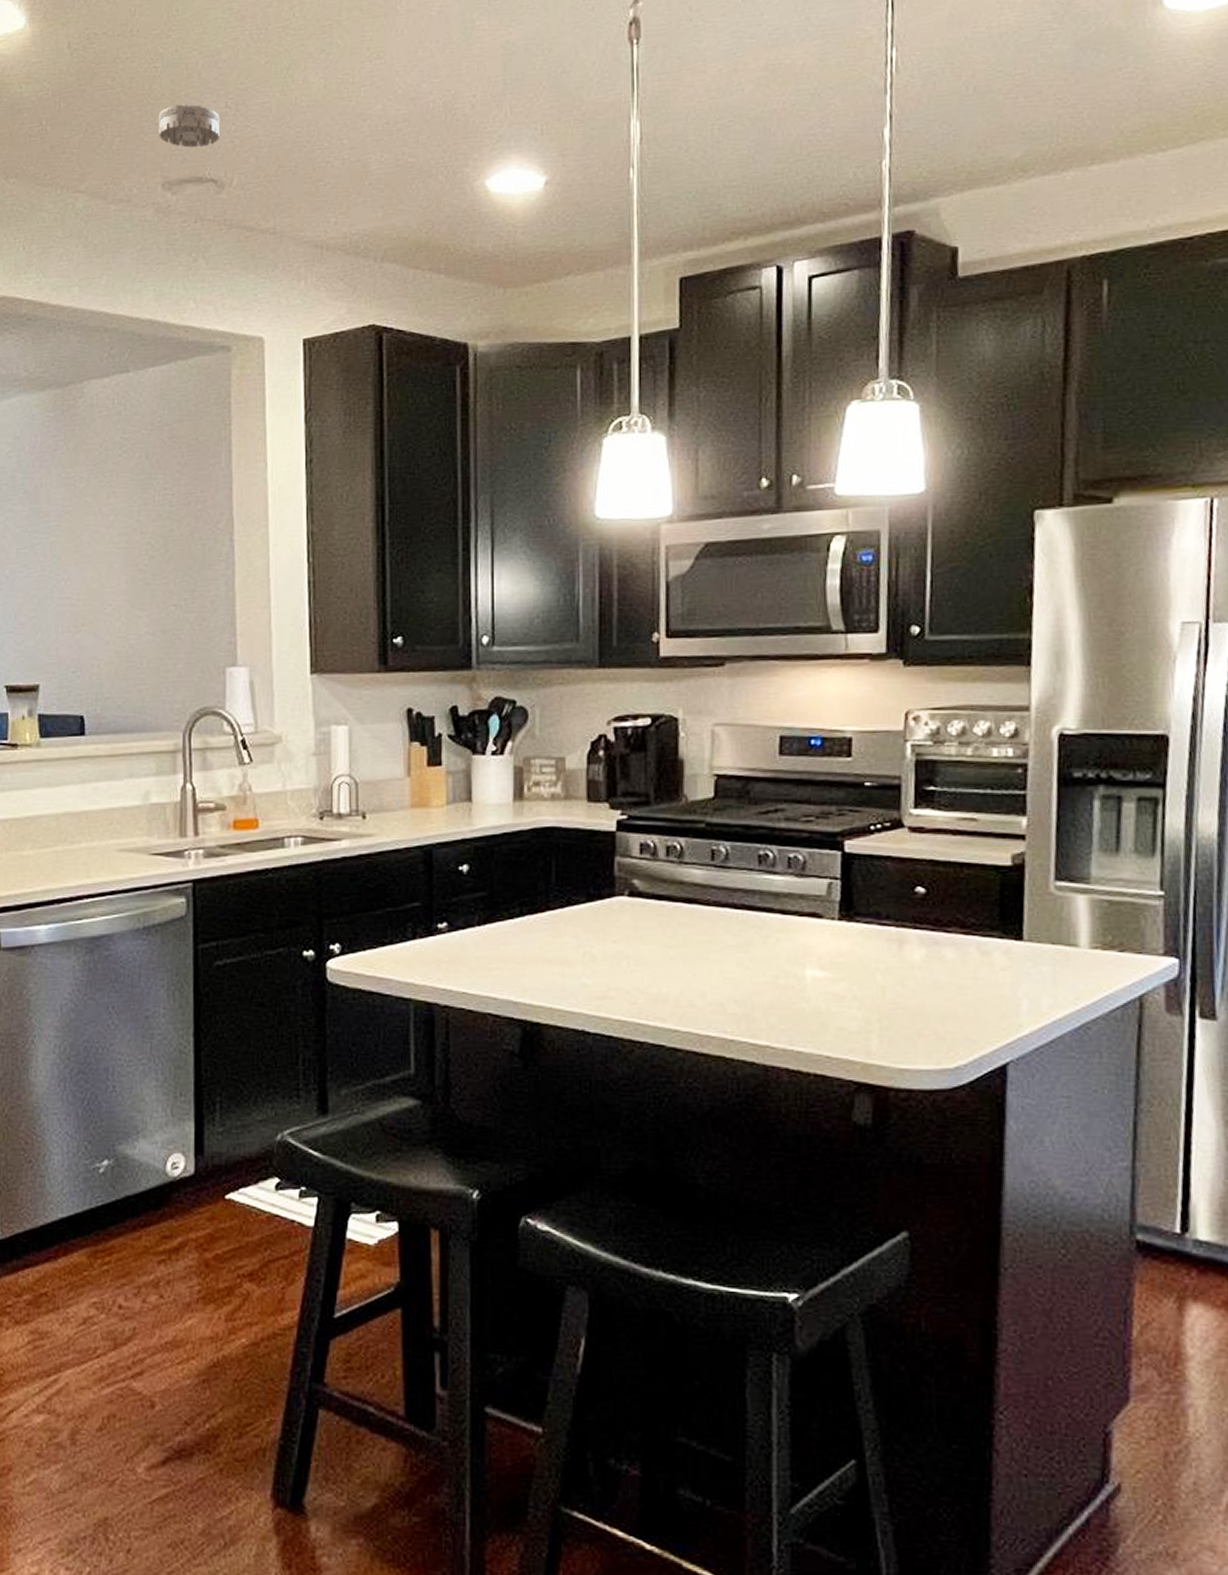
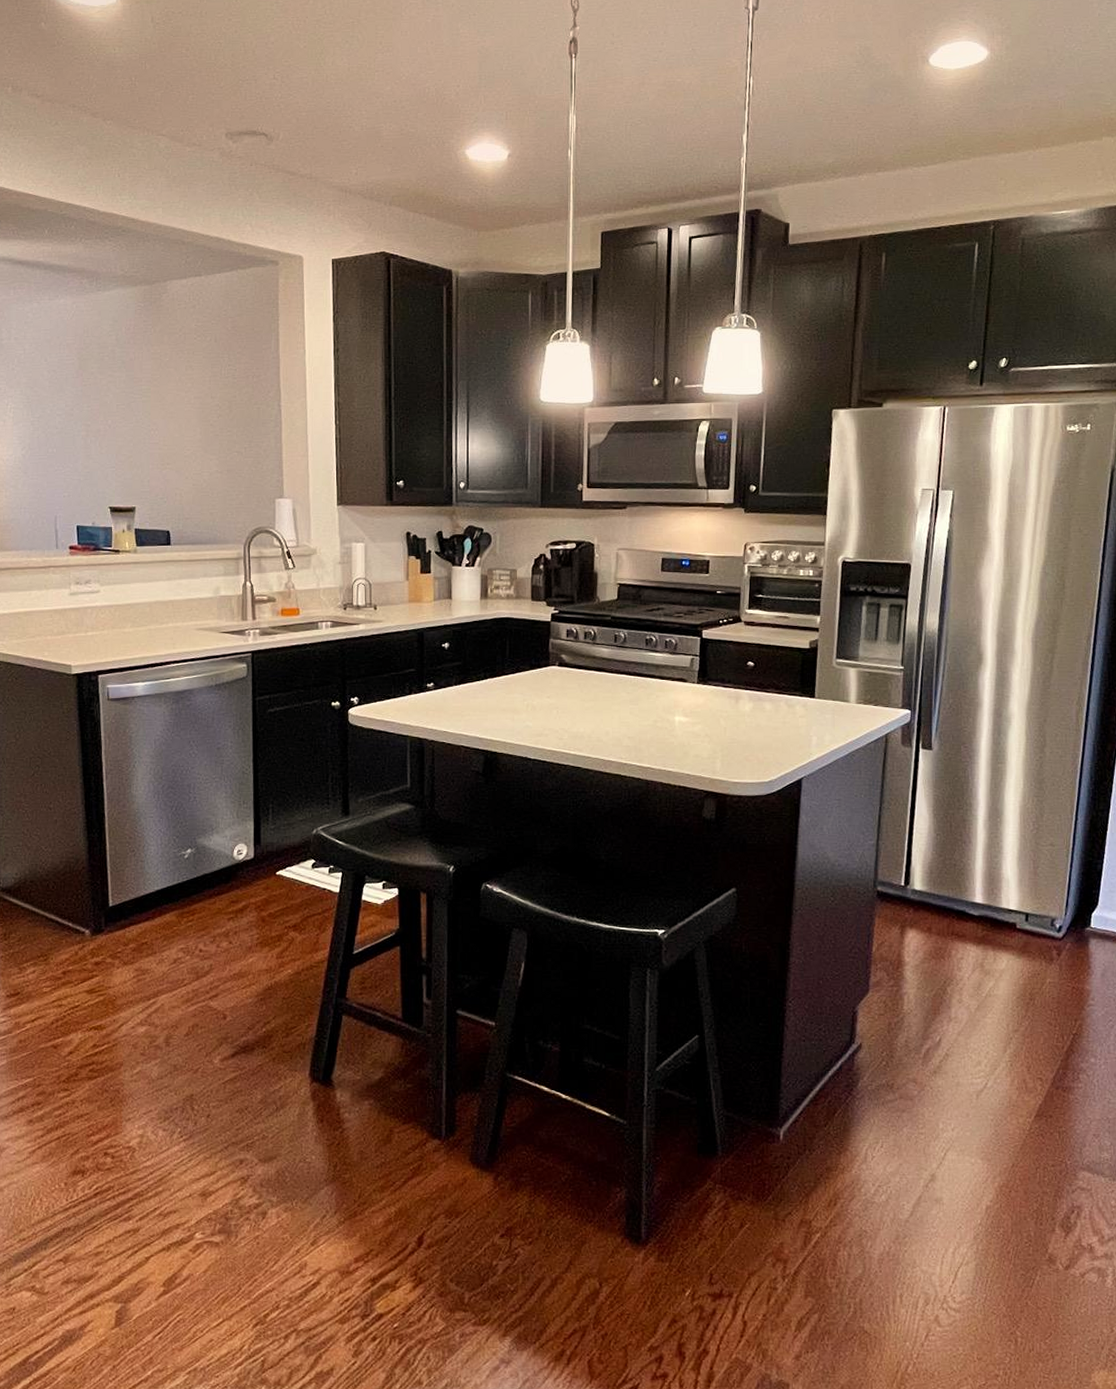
smoke detector: present [159,104,220,148] -> none [223,73,269,108]

